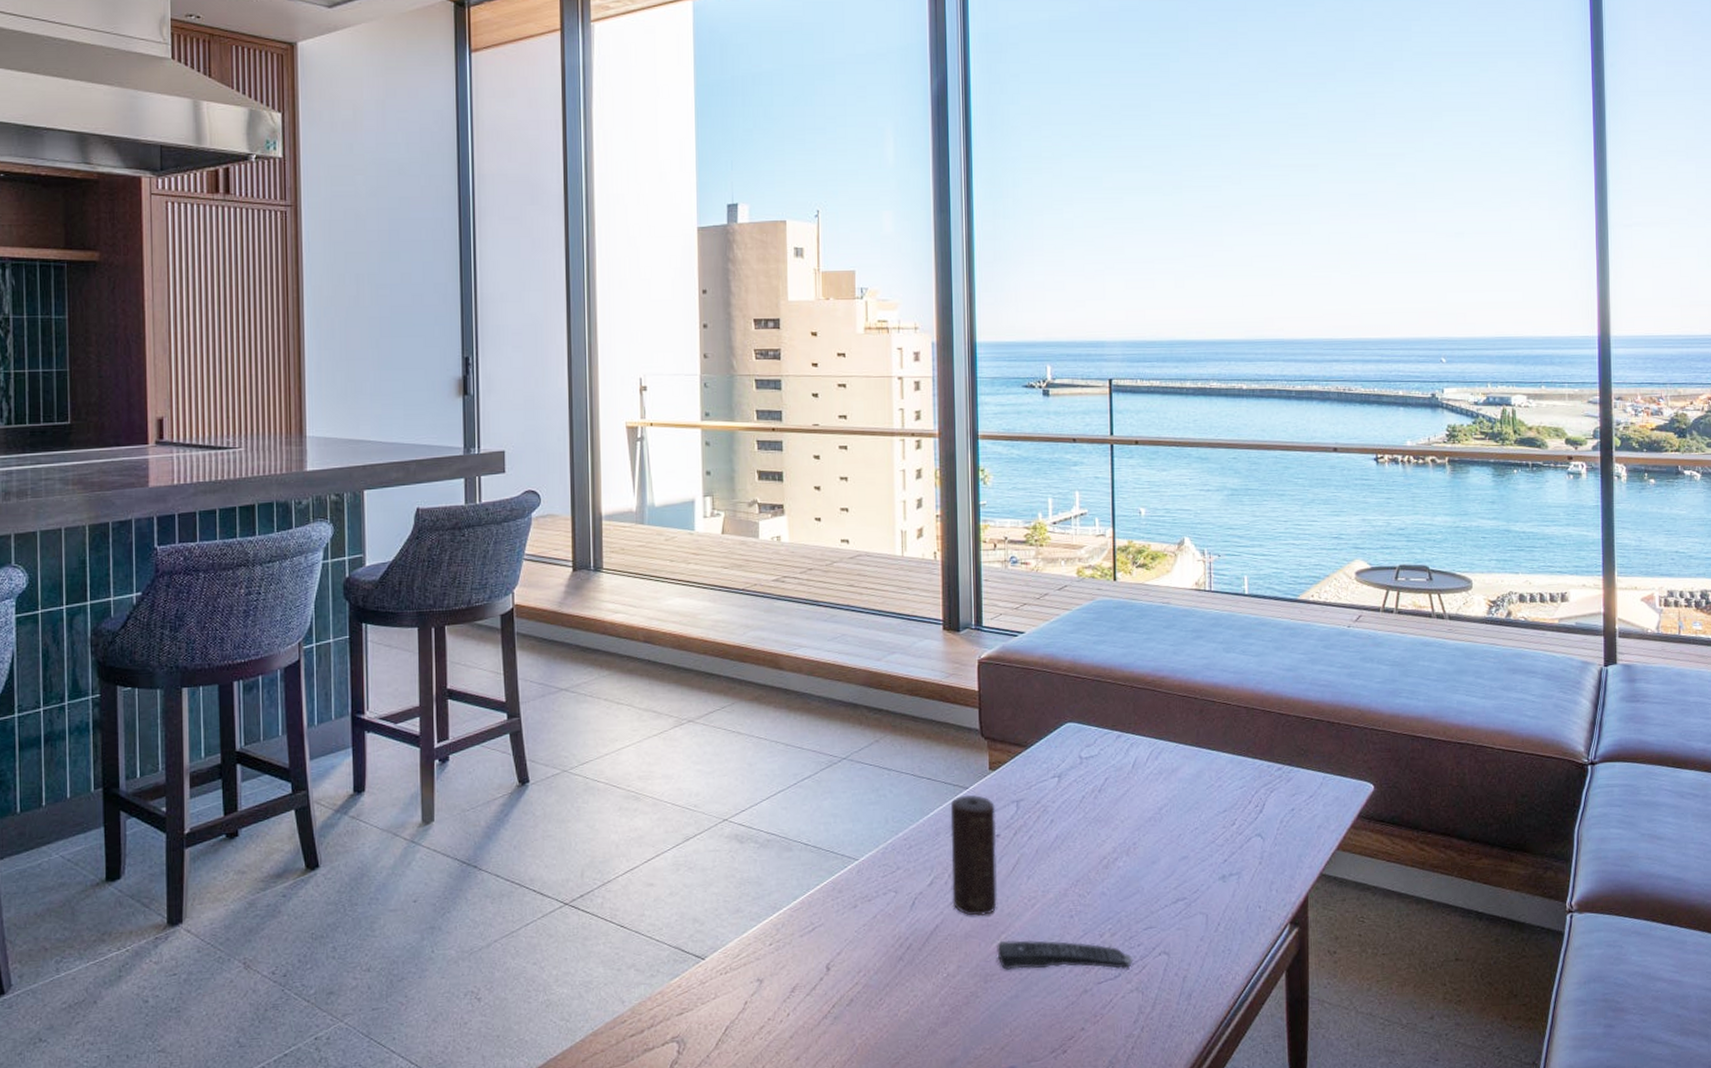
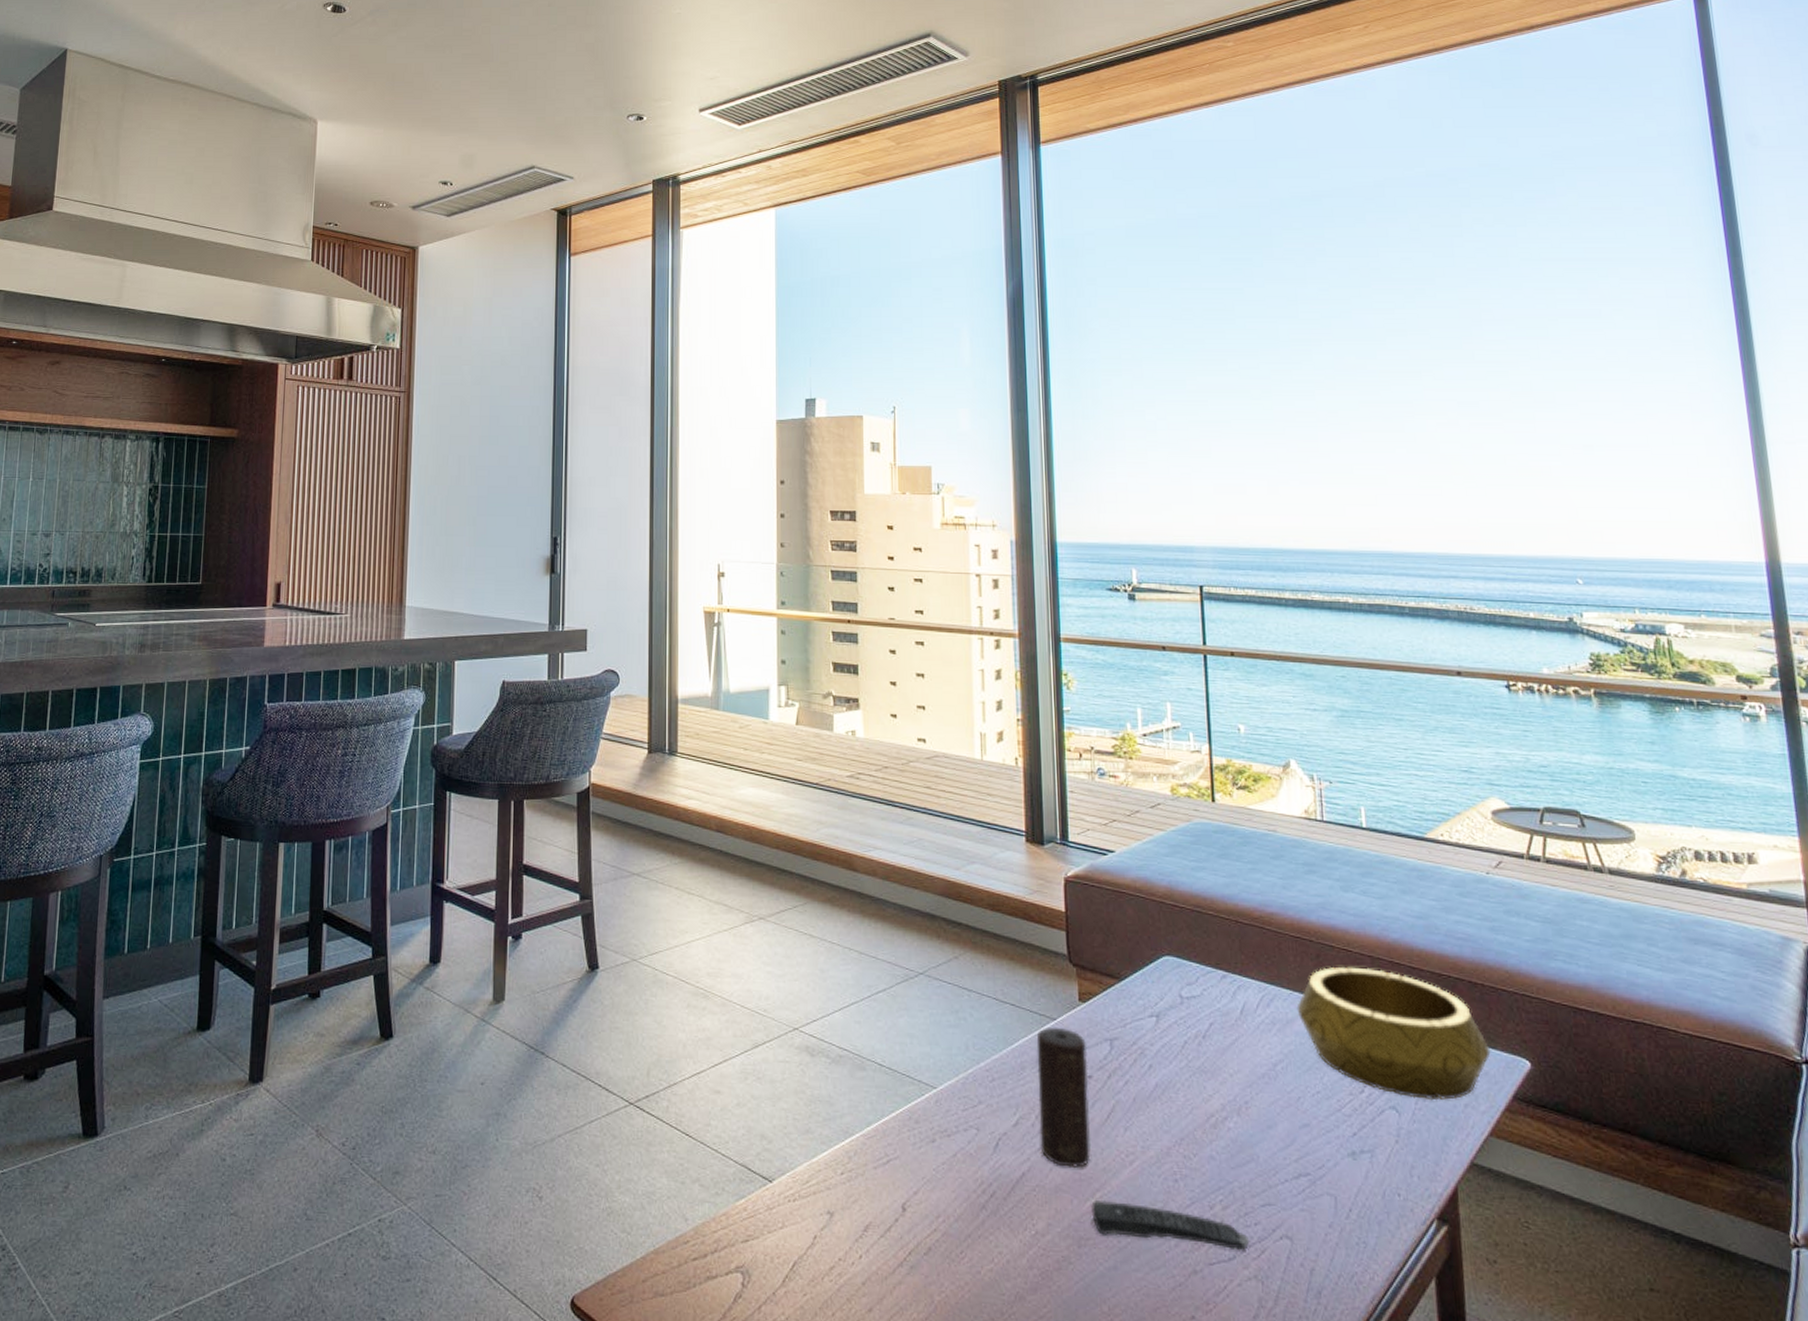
decorative bowl: none [1181,718,1342,826] -> present [1297,966,1491,1101]

